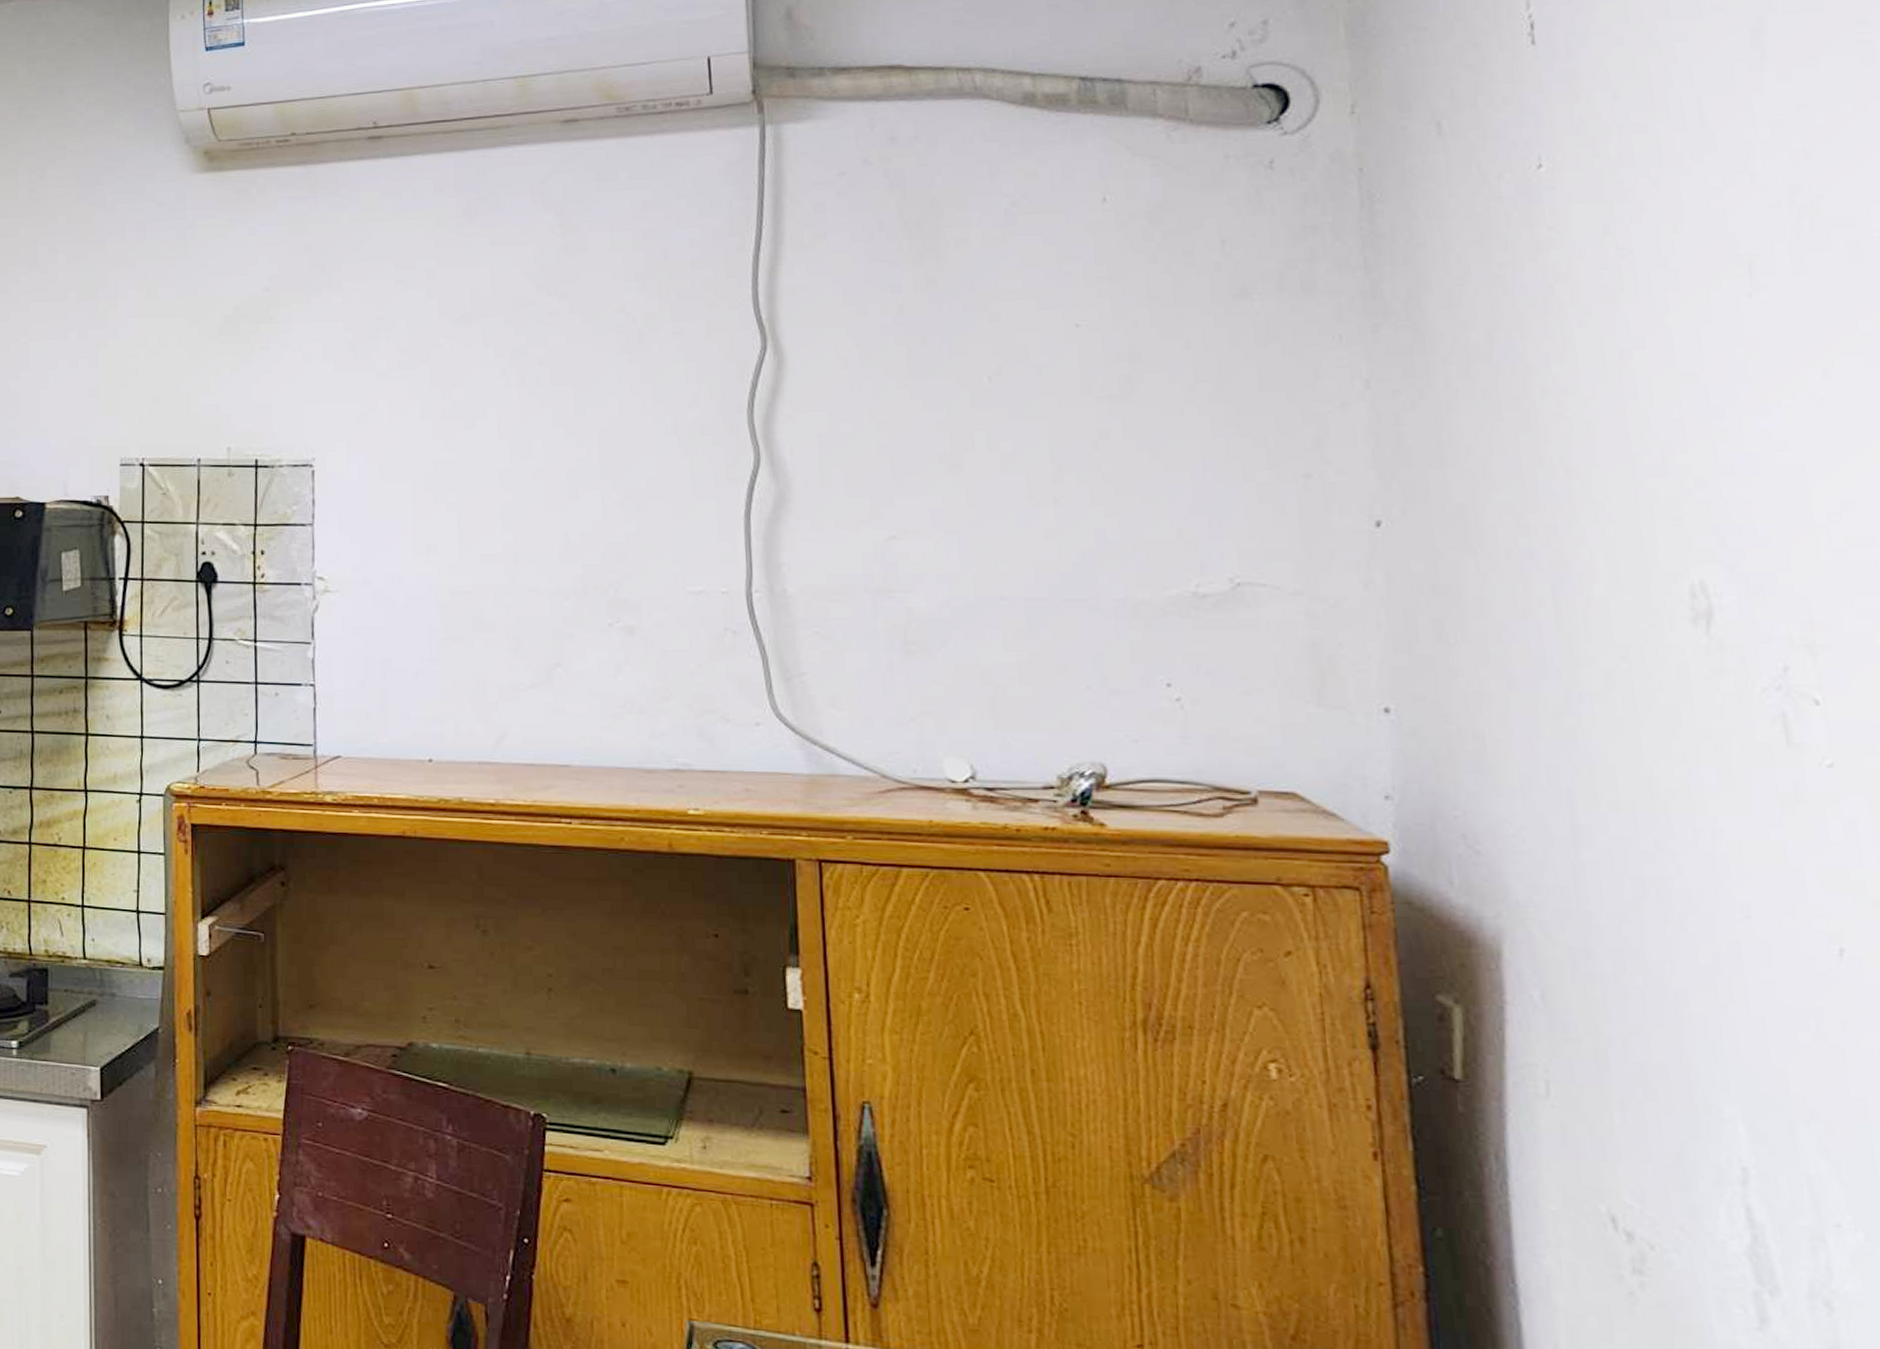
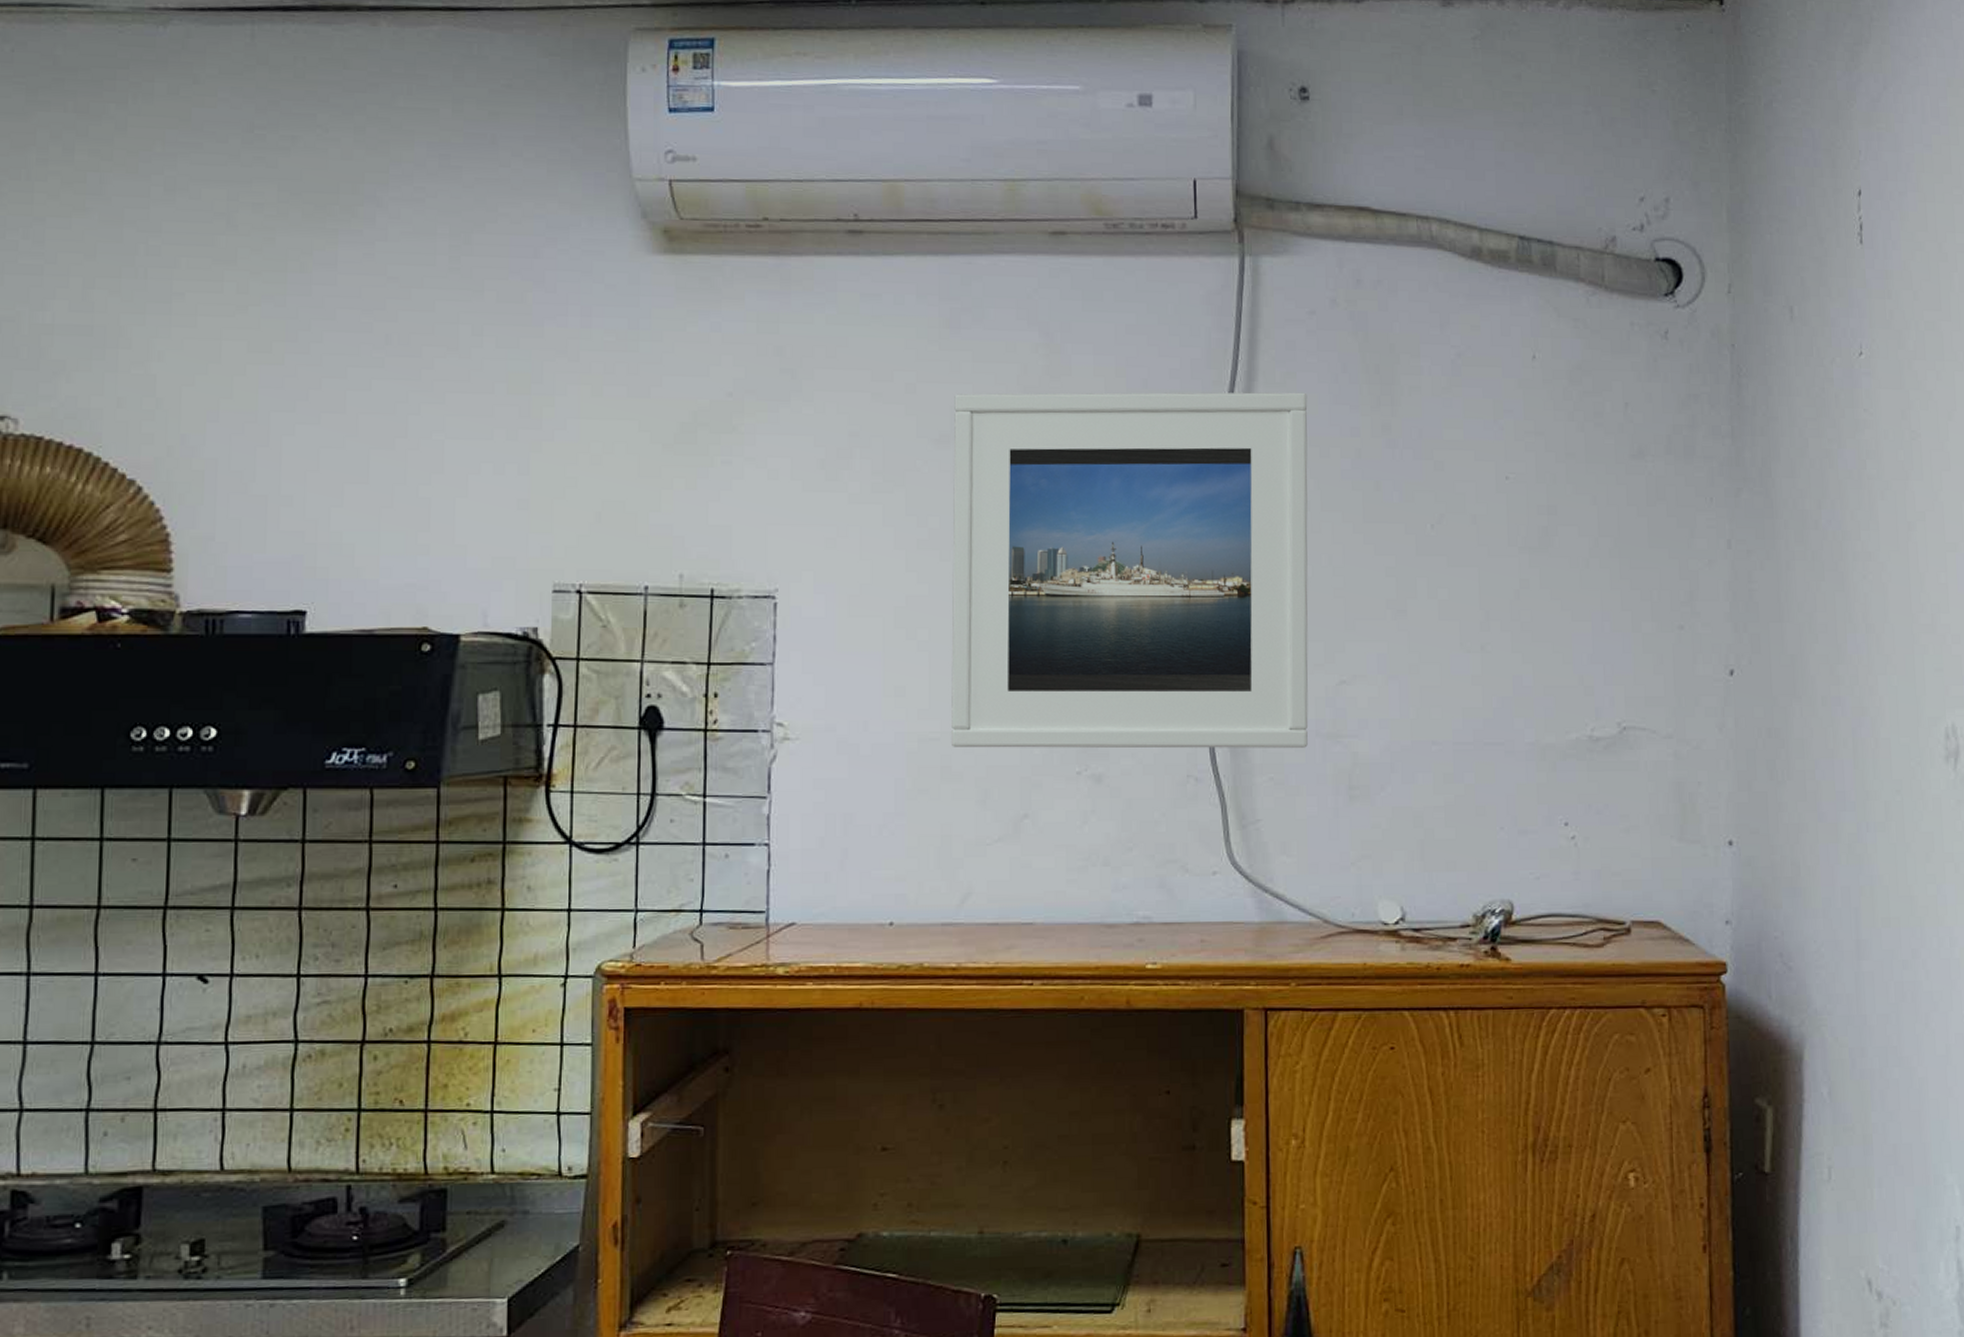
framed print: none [473,252,856,603] -> present [950,392,1309,749]

